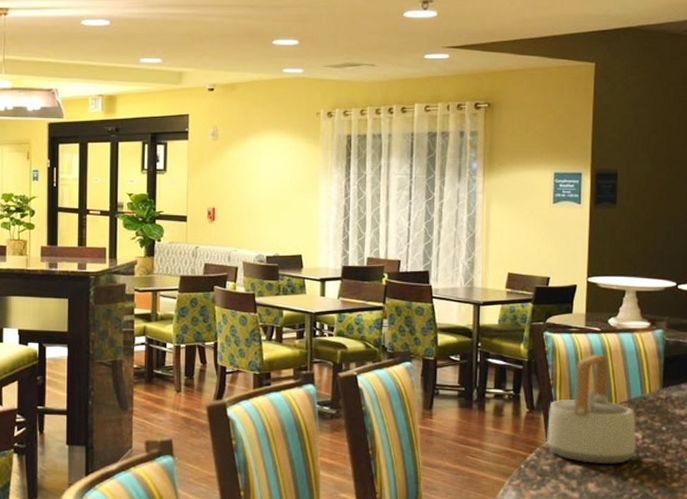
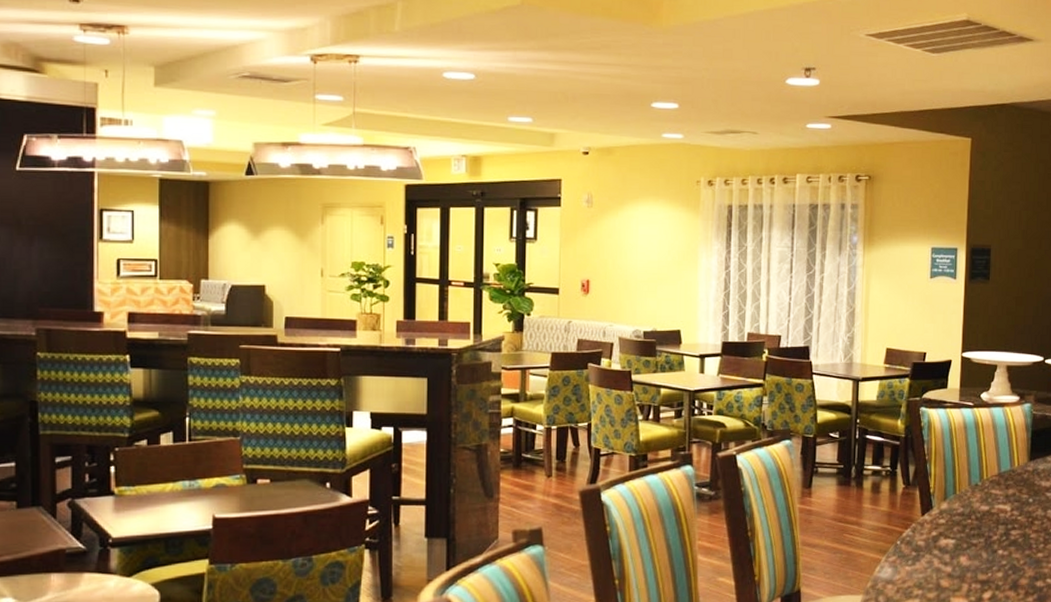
teapot: present [546,354,637,465] -> none [921,428,1006,538]

